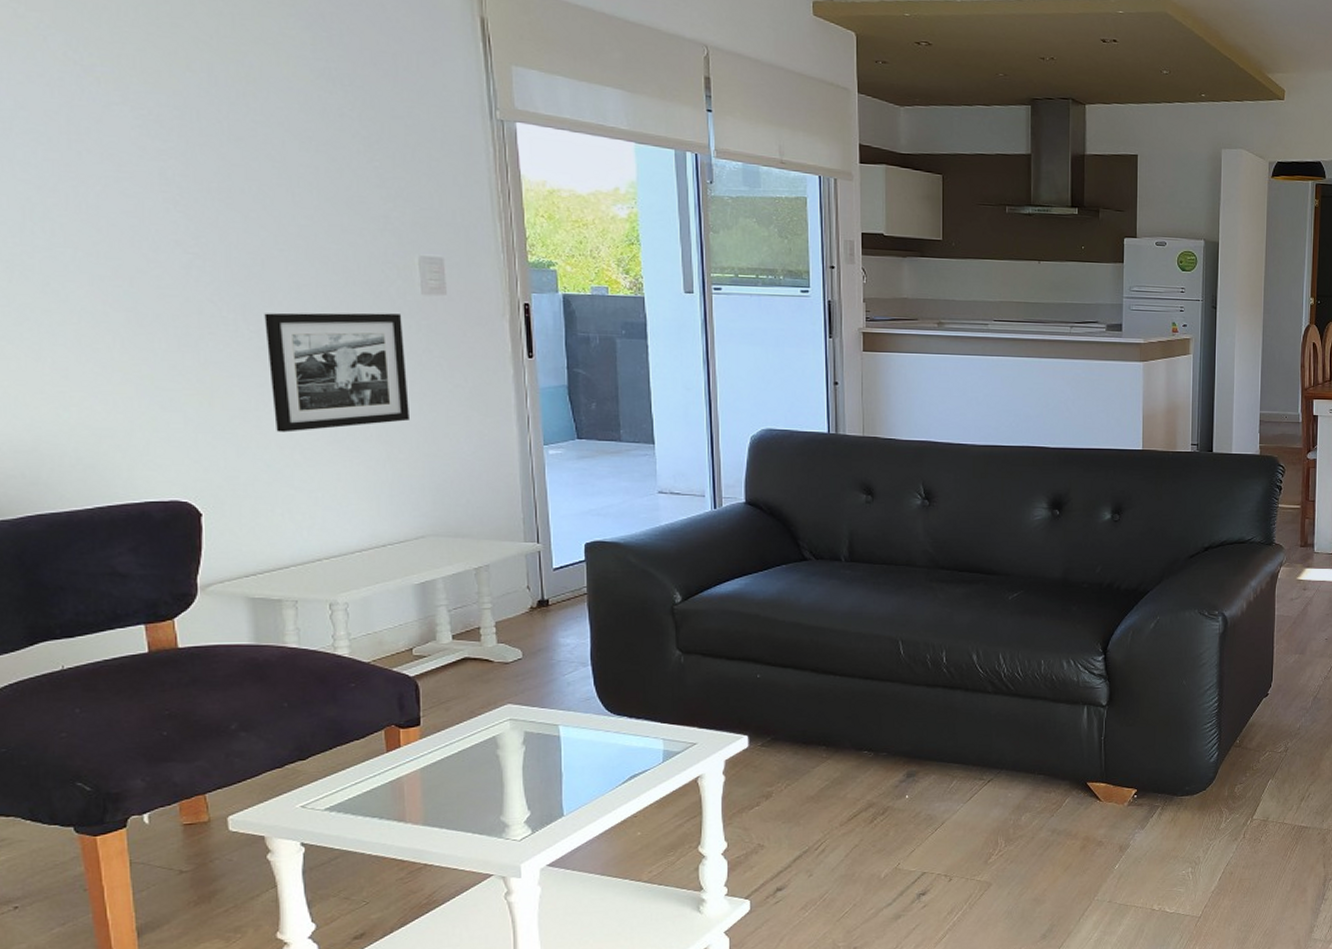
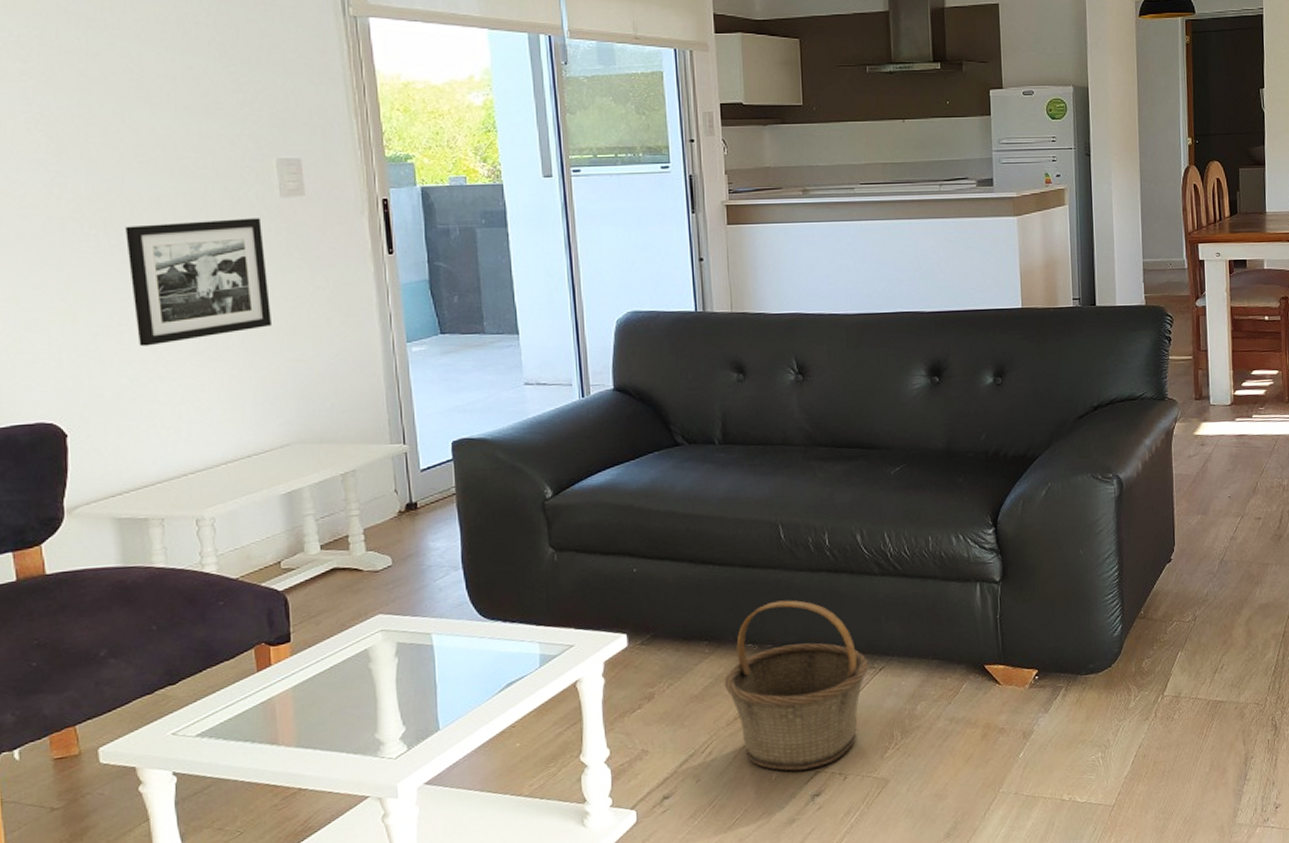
basket: none [839,712,978,871] -> present [724,600,869,771]

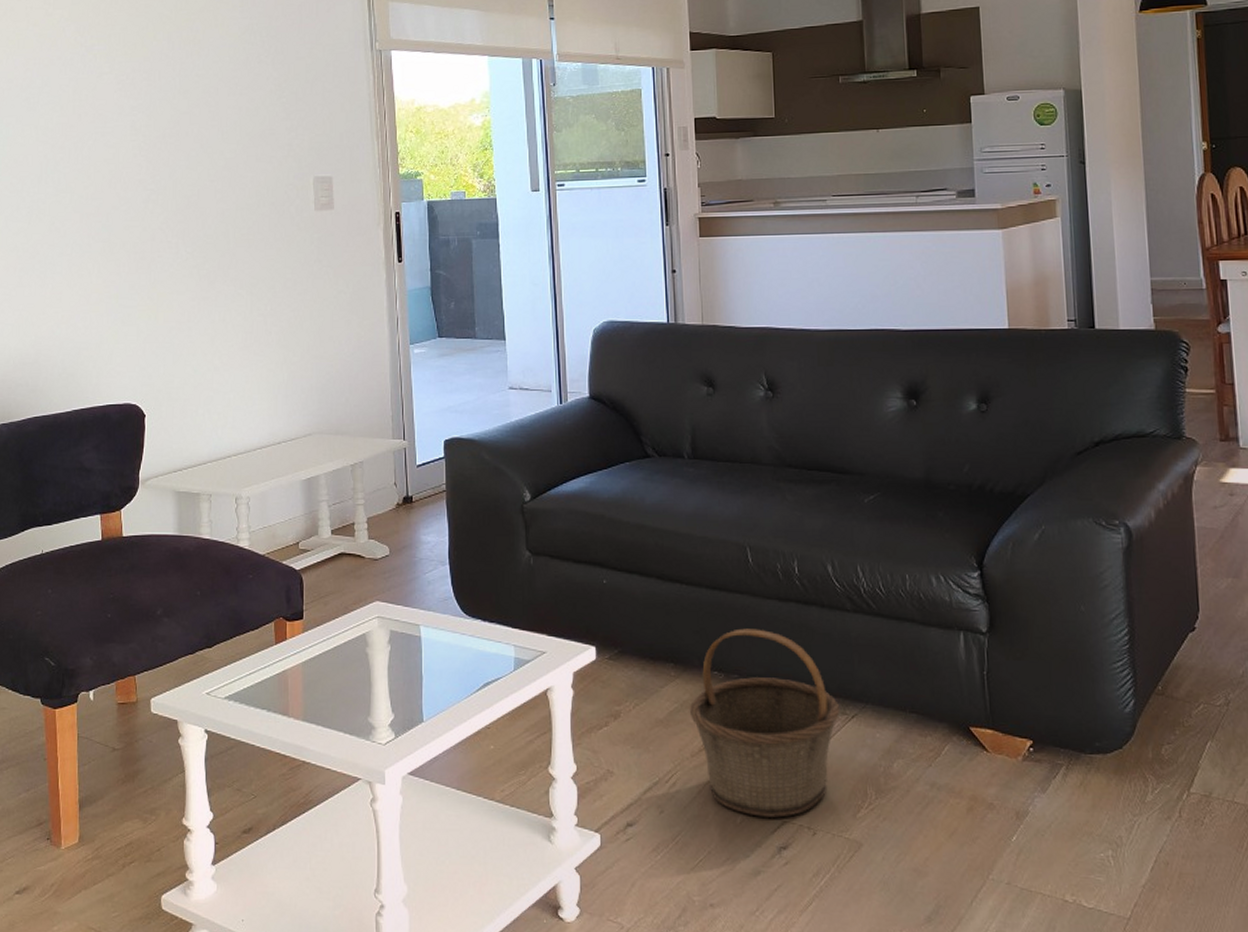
picture frame: present [125,218,271,347] -> none [197,229,302,340]

